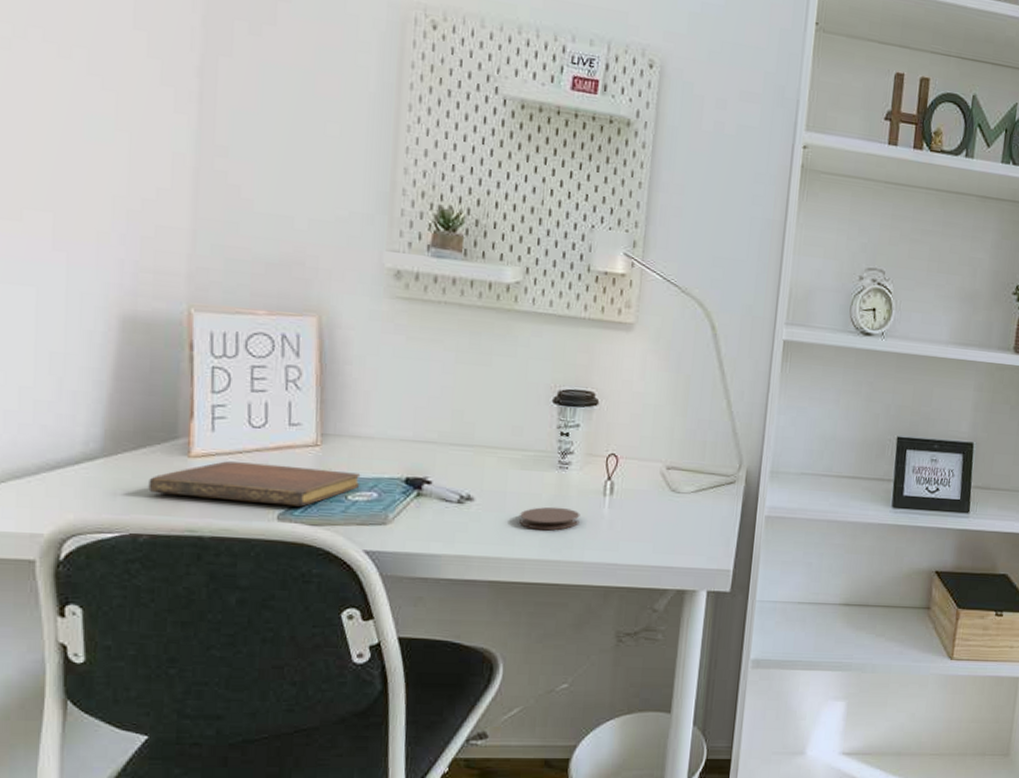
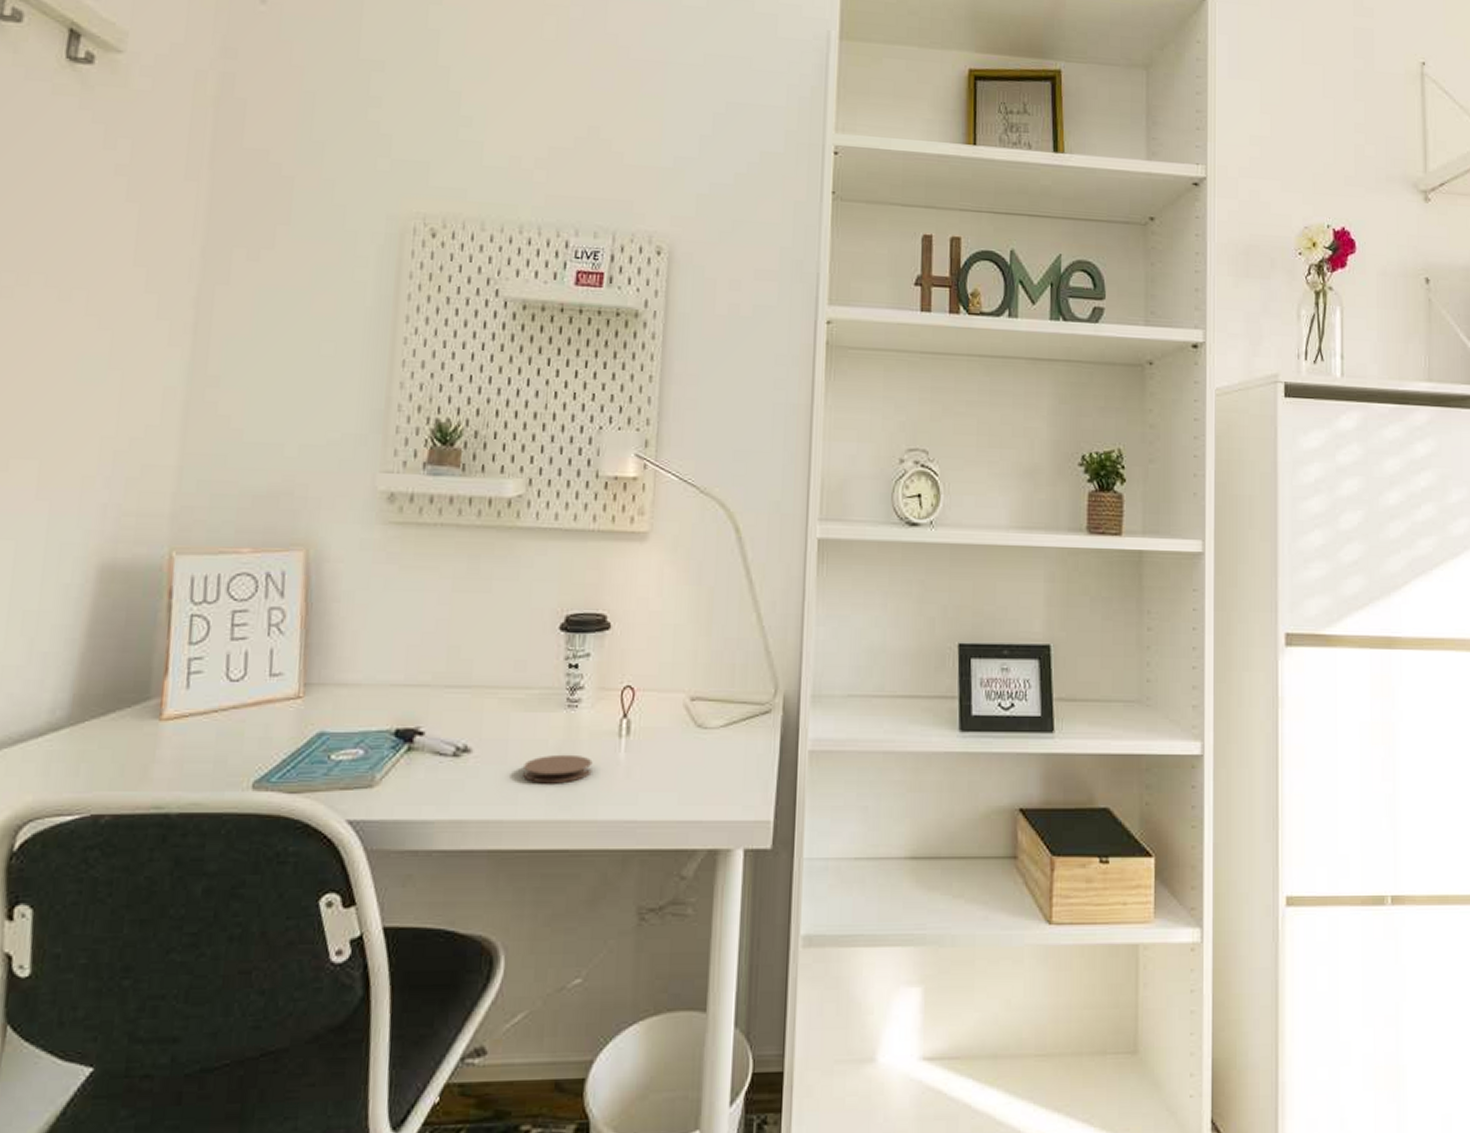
notebook: present [148,461,361,507] -> none [114,722,346,771]

